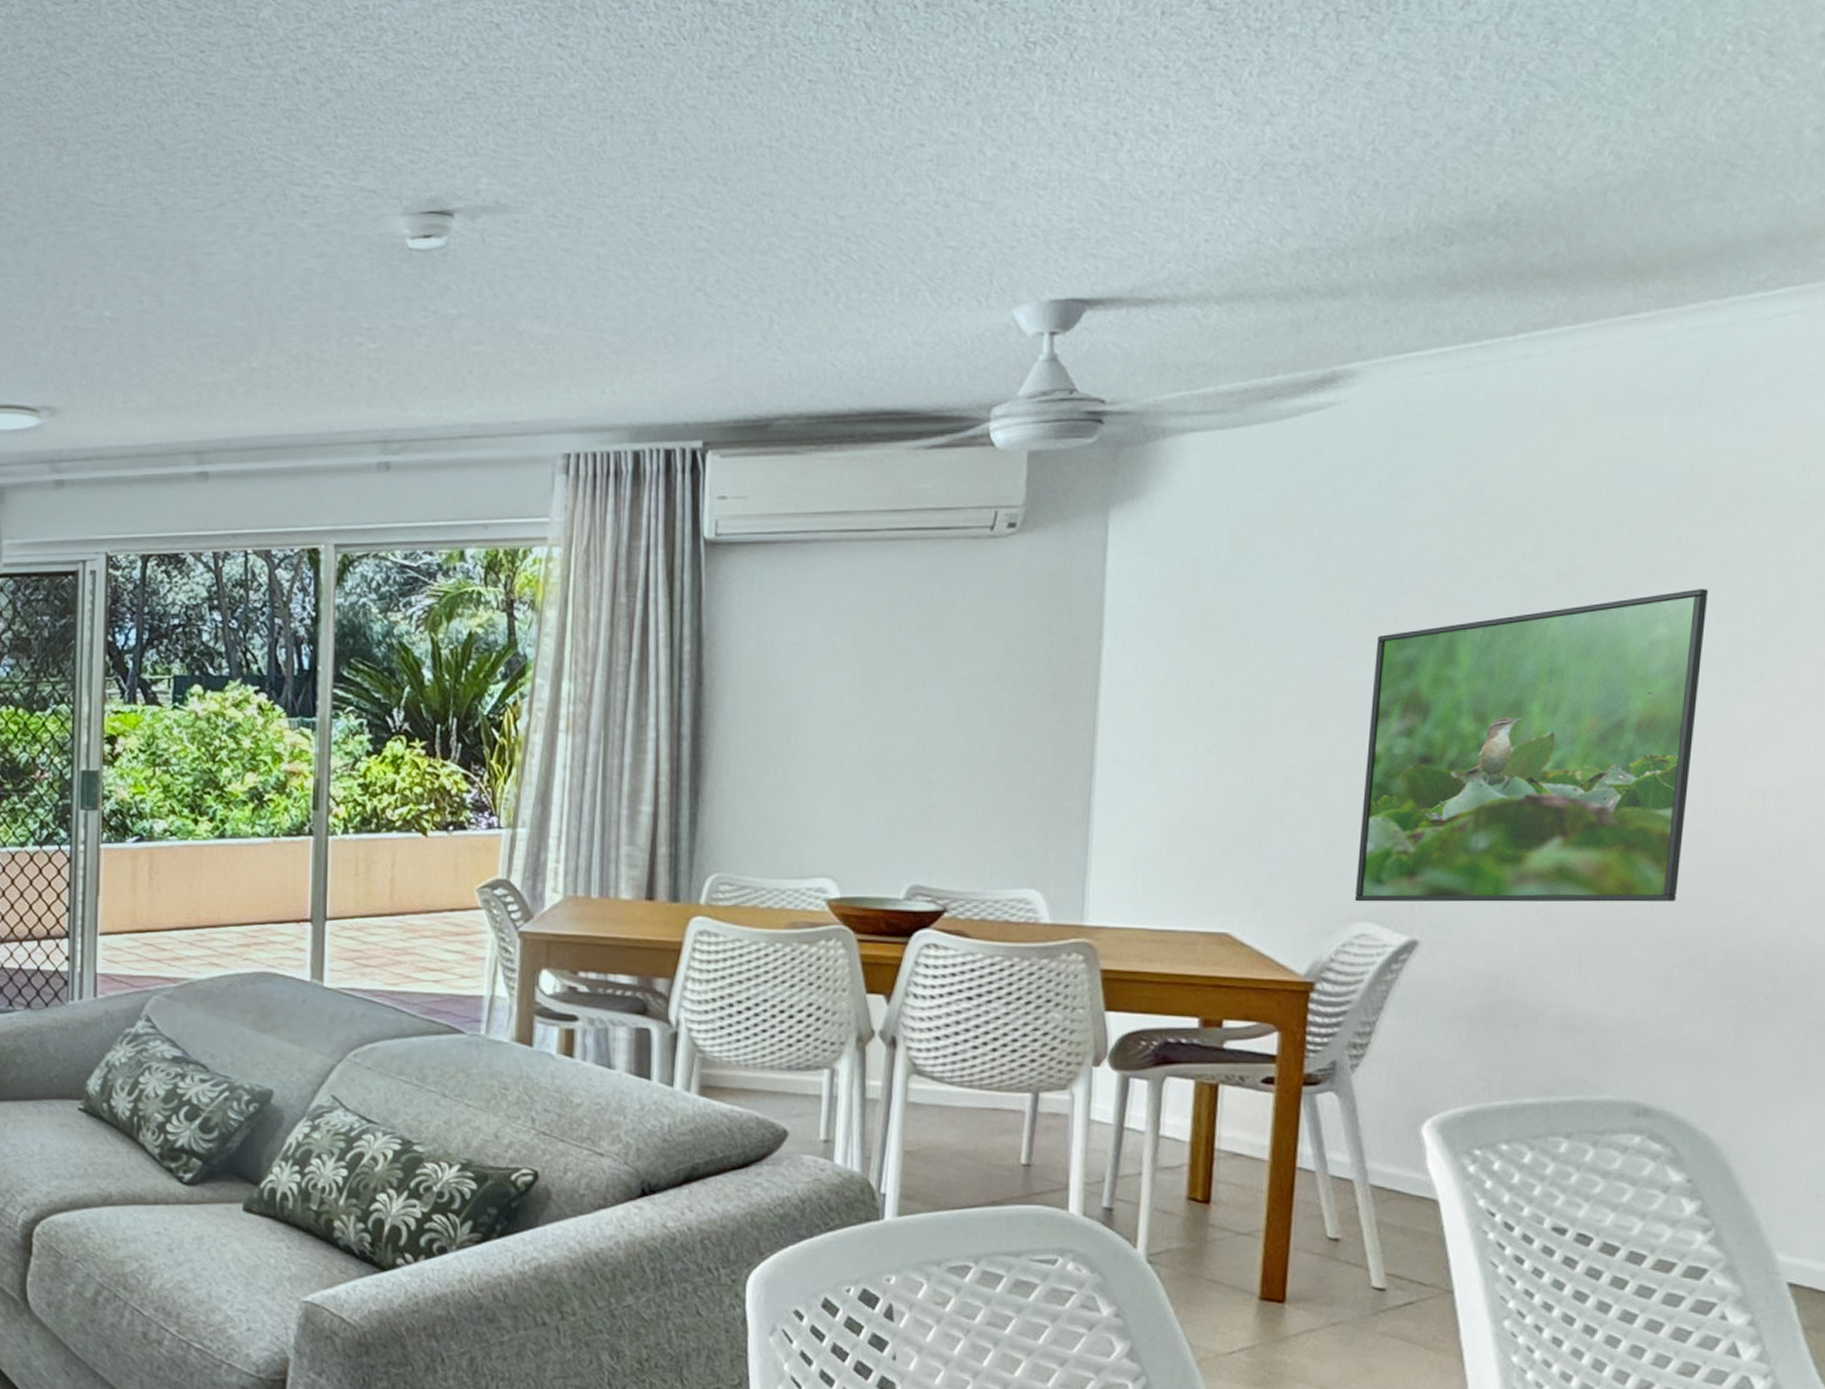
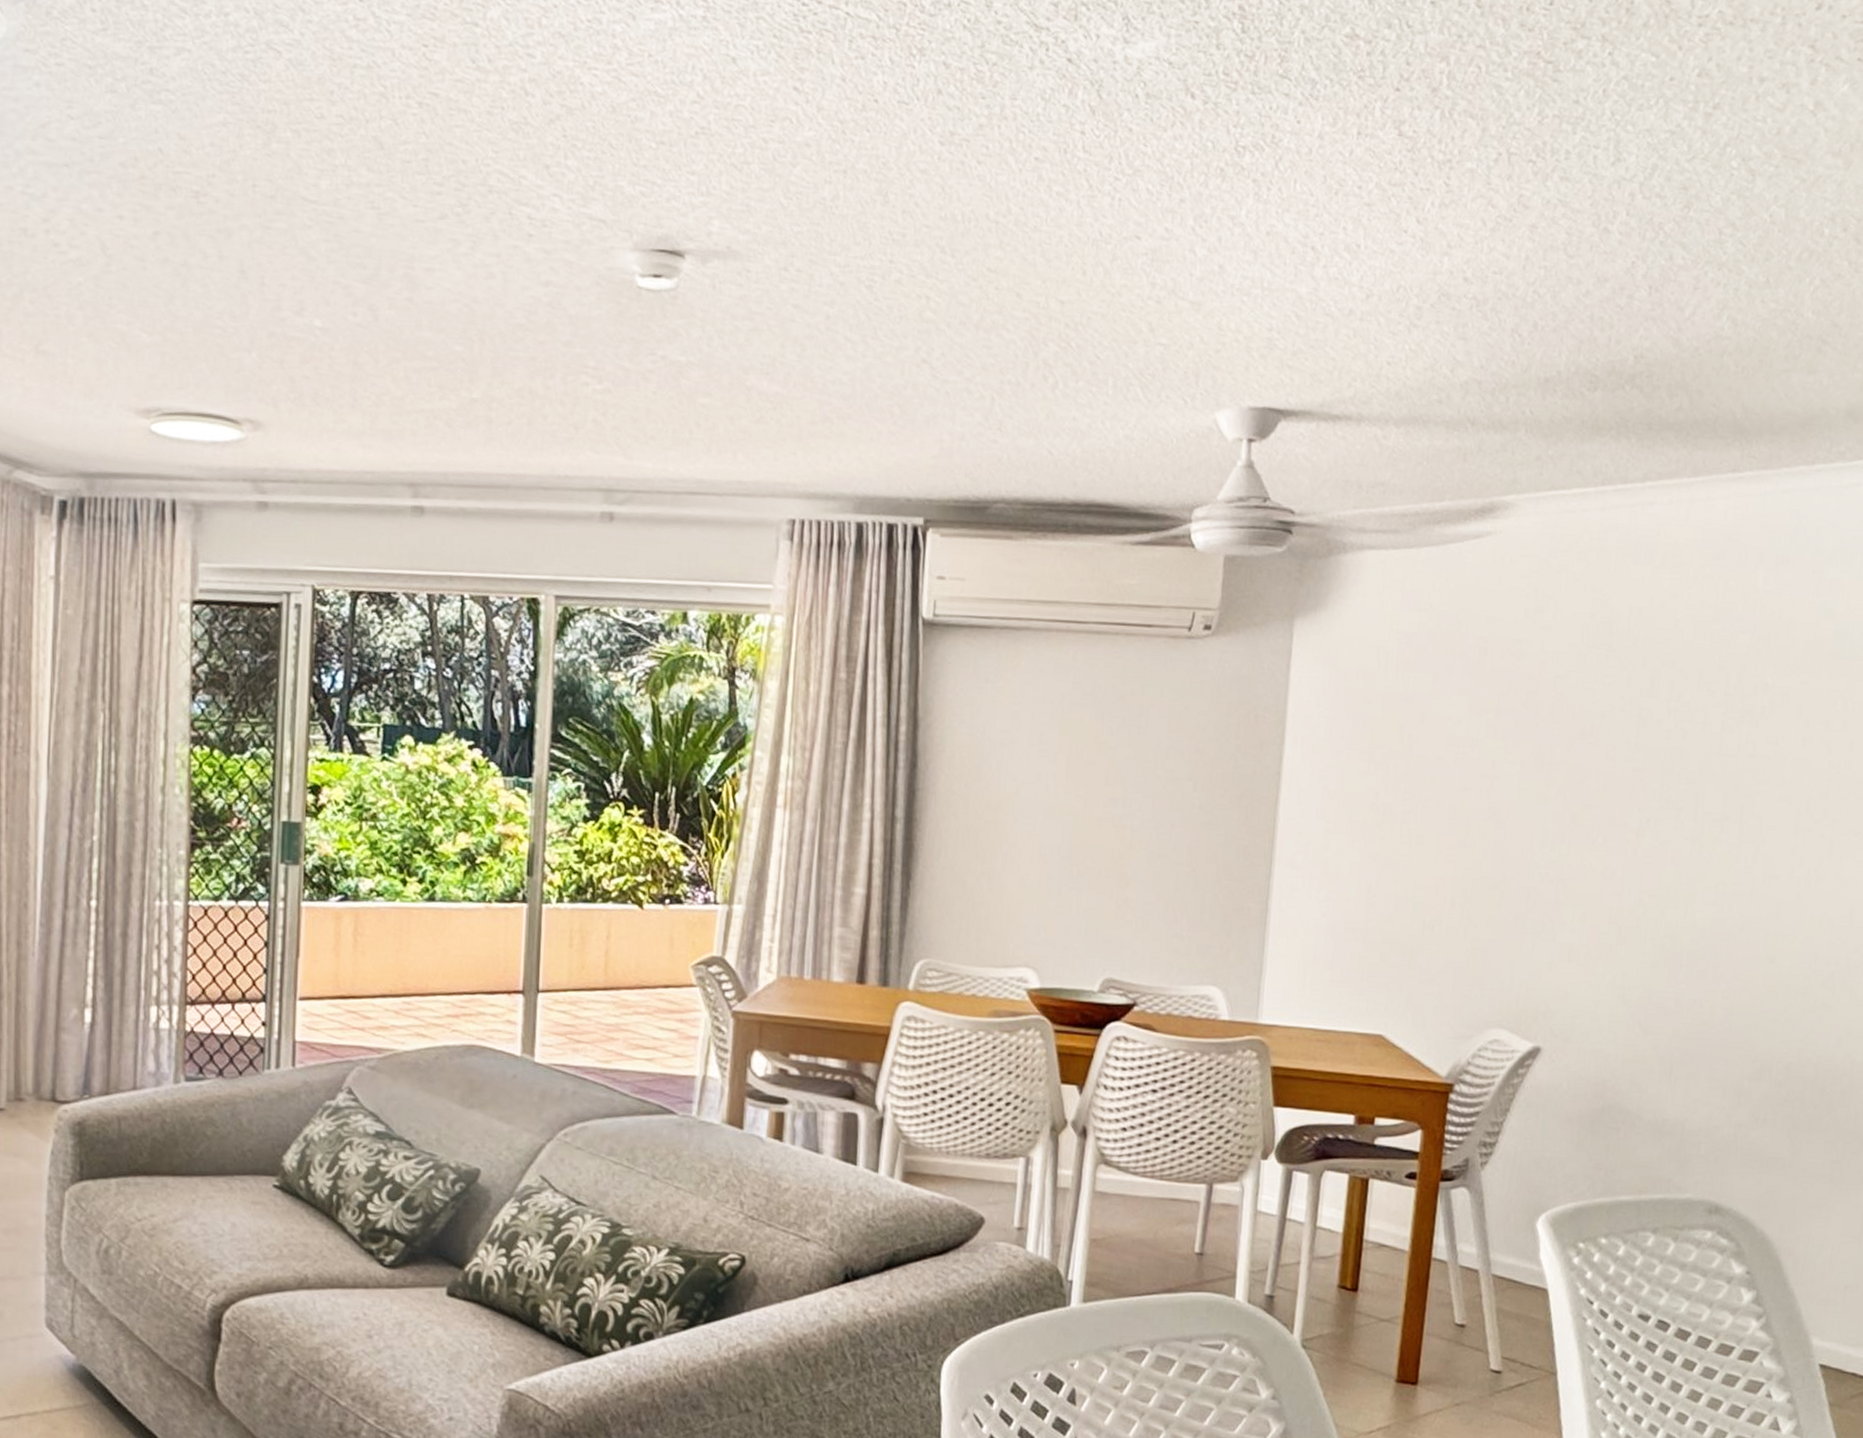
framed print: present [1354,589,1708,902] -> none [1490,732,1787,1019]

